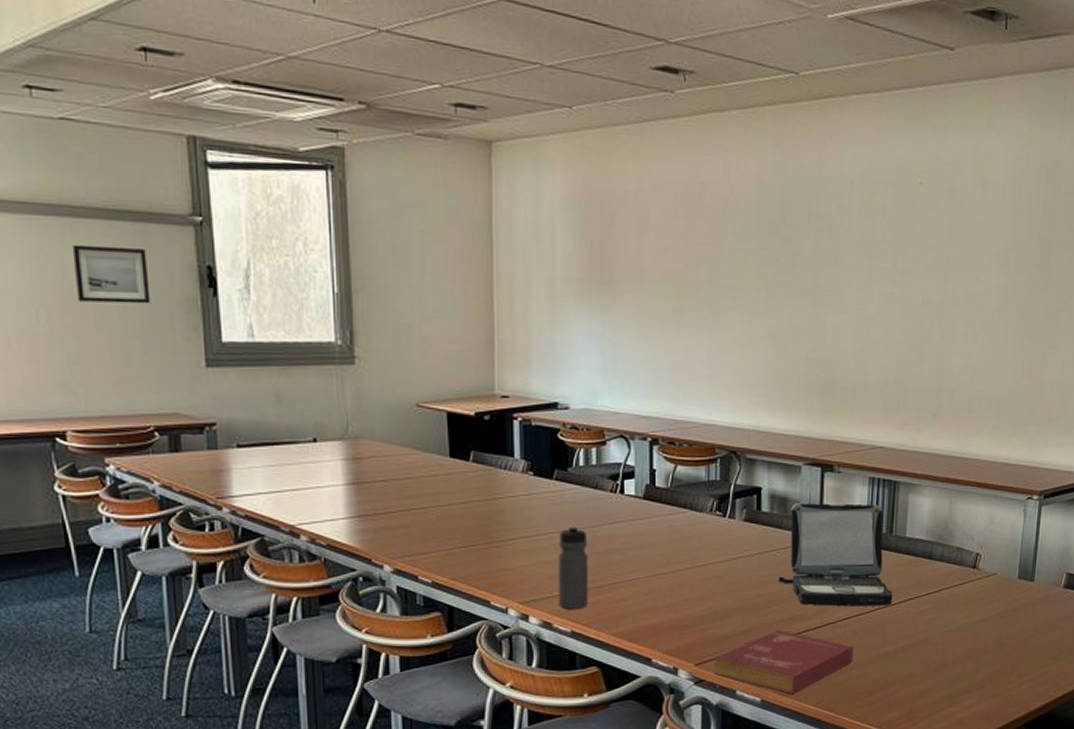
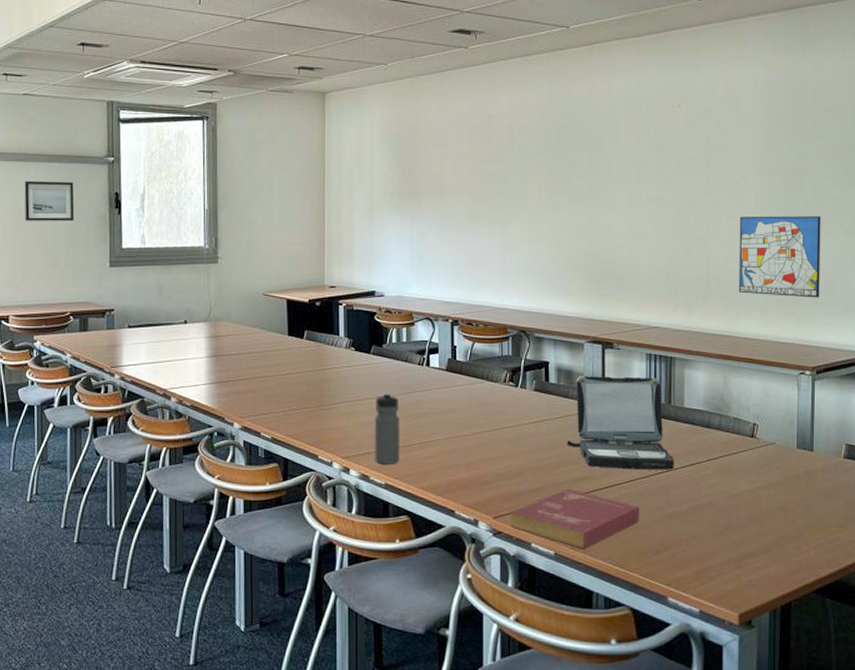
wall art: none [972,320,1063,415] -> present [739,216,821,298]

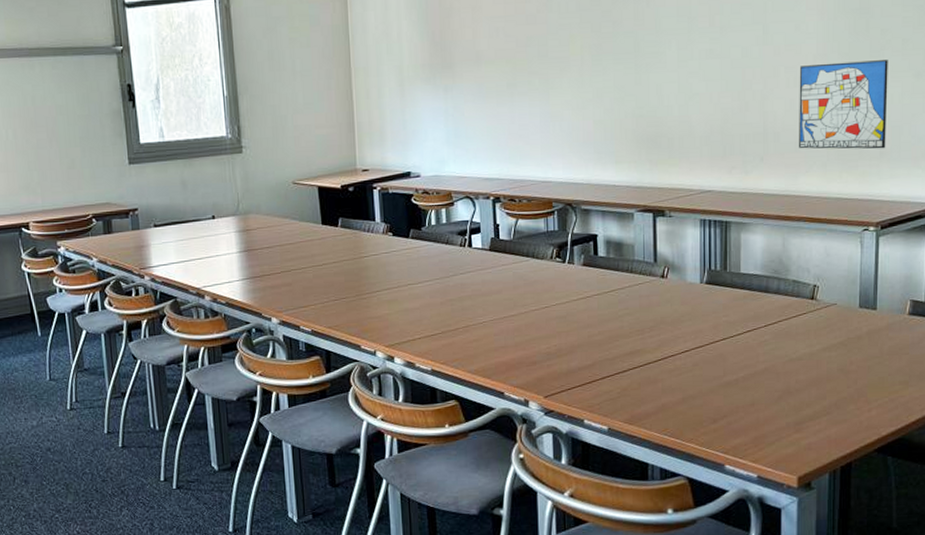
wall art: present [24,180,75,221] -> none [30,75,87,121]
water bottle: present [374,392,400,464] -> none [417,276,446,350]
book: present [511,488,639,549] -> none [562,363,695,423]
laptop: present [567,376,674,470] -> none [618,244,731,340]

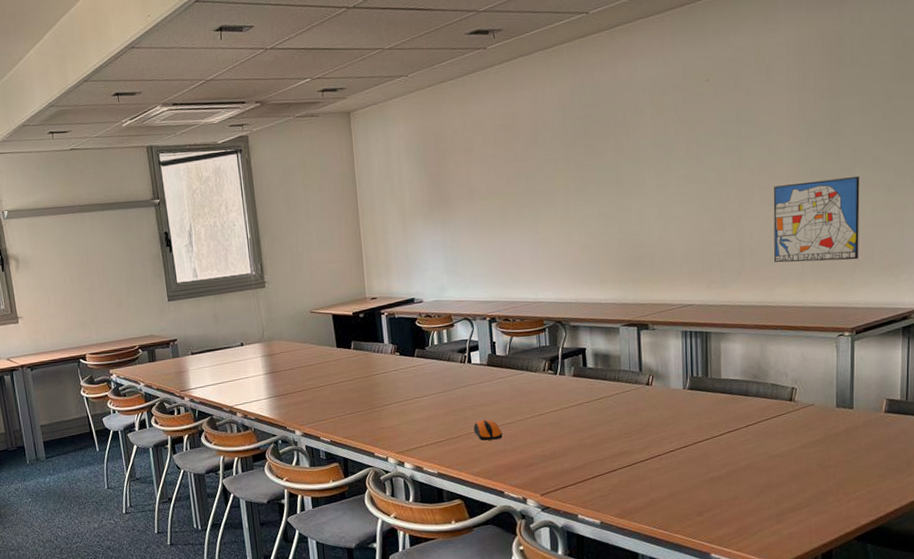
computer mouse: none [472,311,504,335] -> present [473,419,503,441]

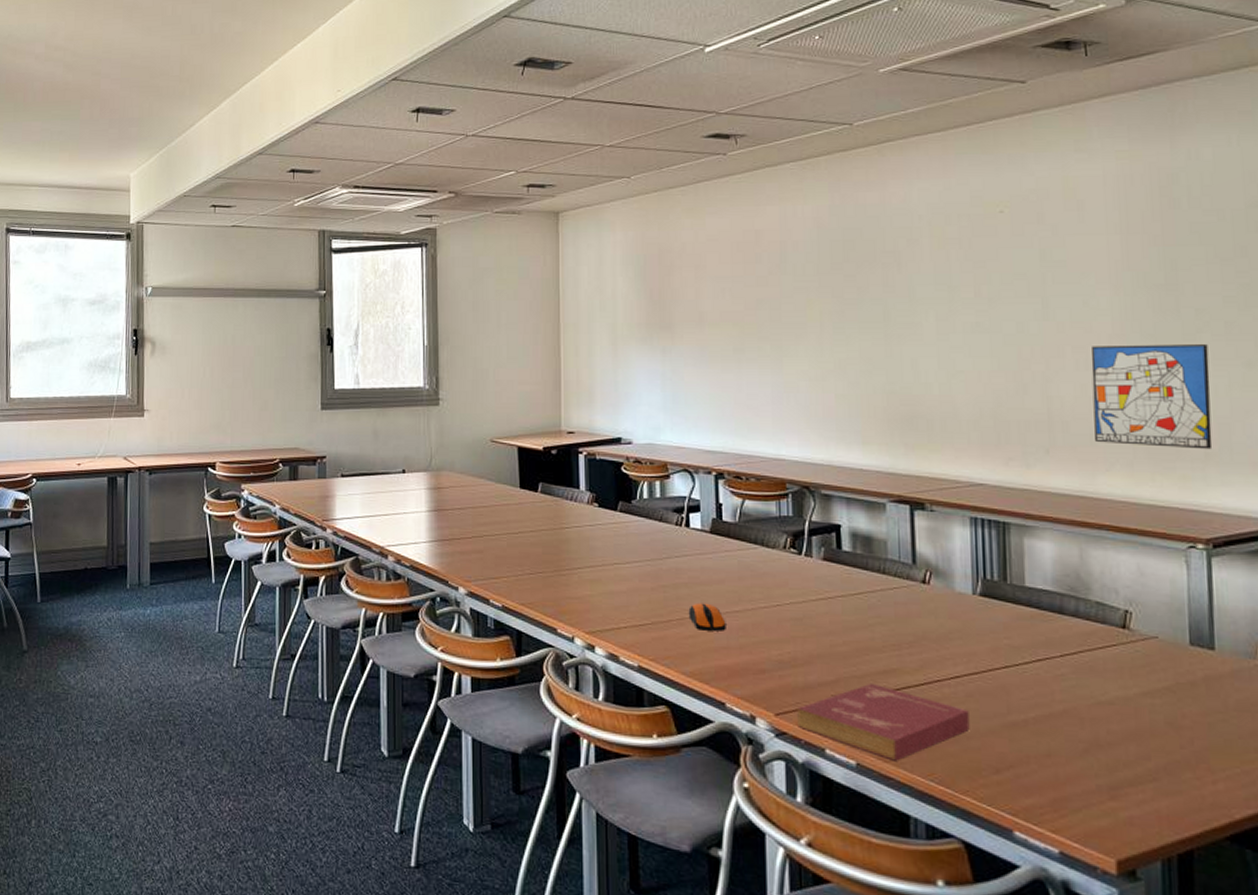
book: none [557,463,681,517] -> present [797,683,970,761]

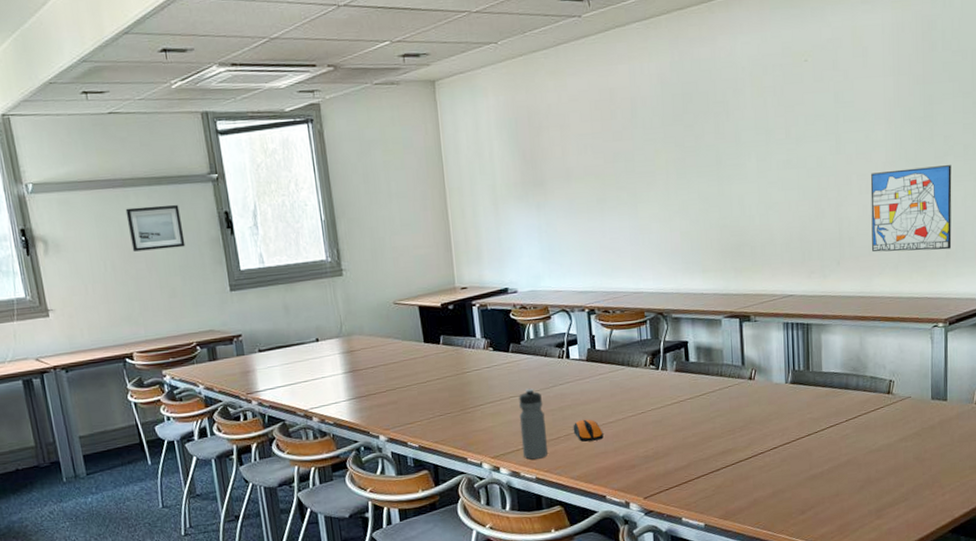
wall art: none [232,317,284,360] -> present [125,204,186,252]
water bottle: none [623,556,656,643] -> present [519,388,549,460]
book: present [797,683,970,761] -> none [660,462,784,518]

